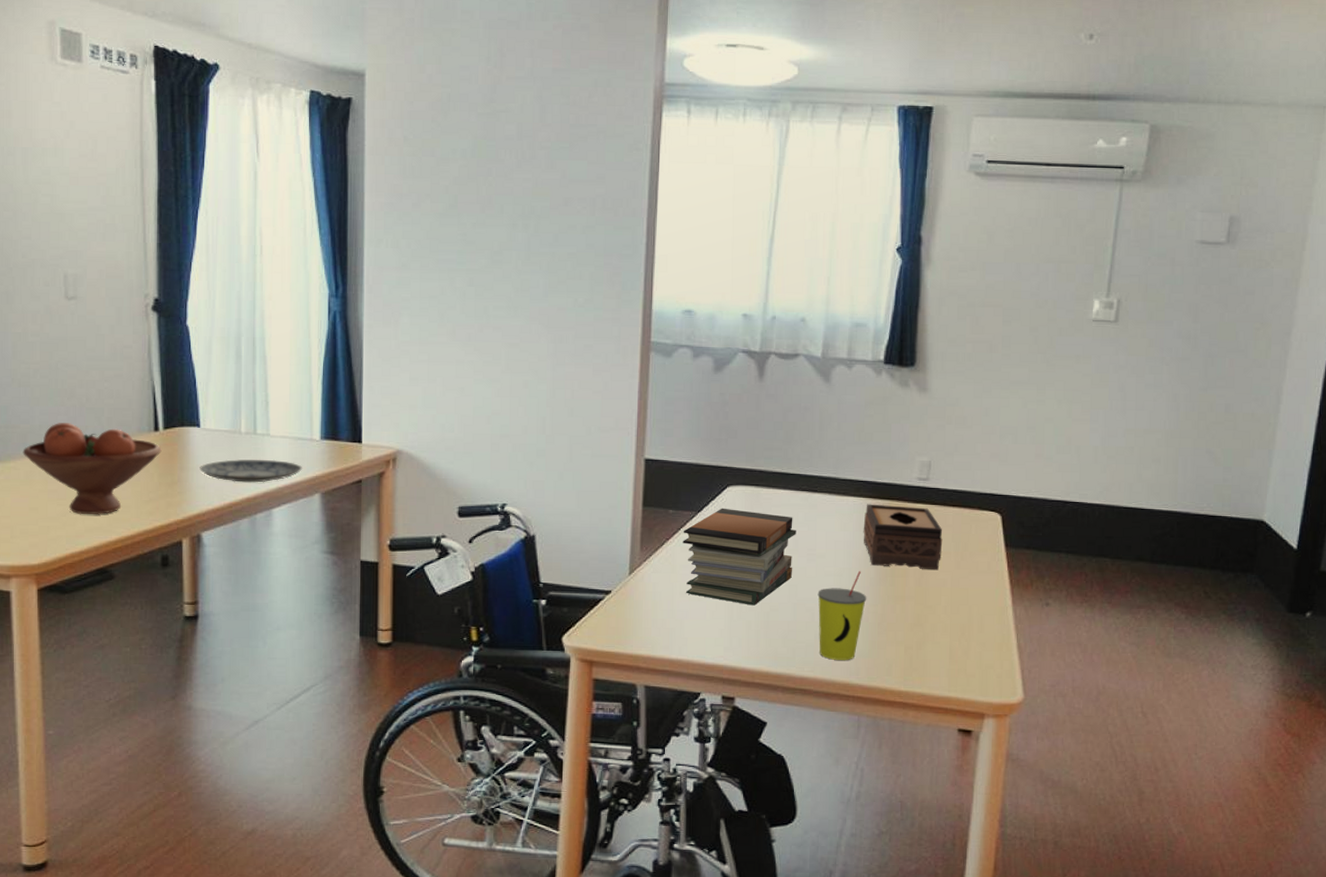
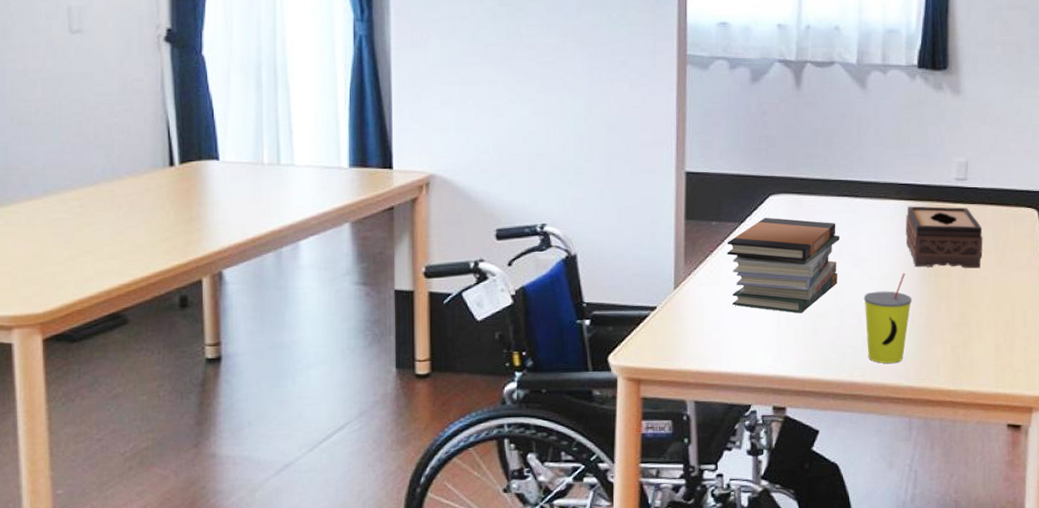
fruit bowl: present [23,423,162,515] -> none [24,162,178,258]
plate: present [199,459,302,483] -> none [219,190,330,216]

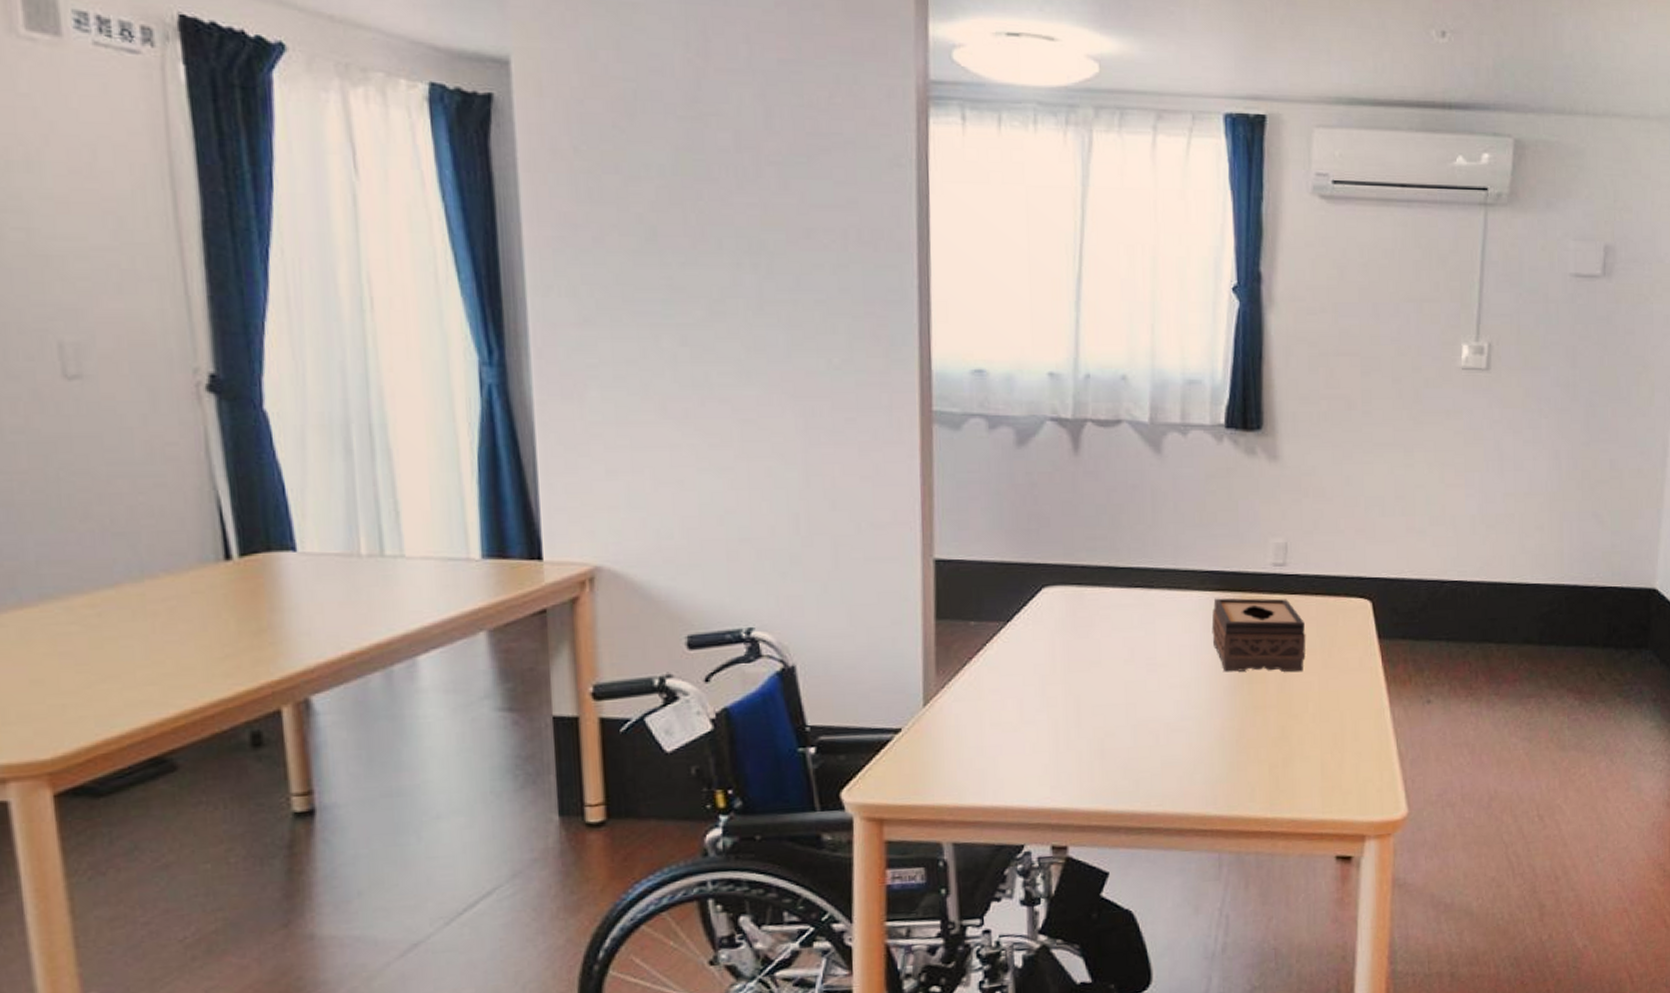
book stack: present [727,217,840,314] -> none [989,614,1131,732]
straw: present [863,272,912,363] -> none [1161,679,1221,789]

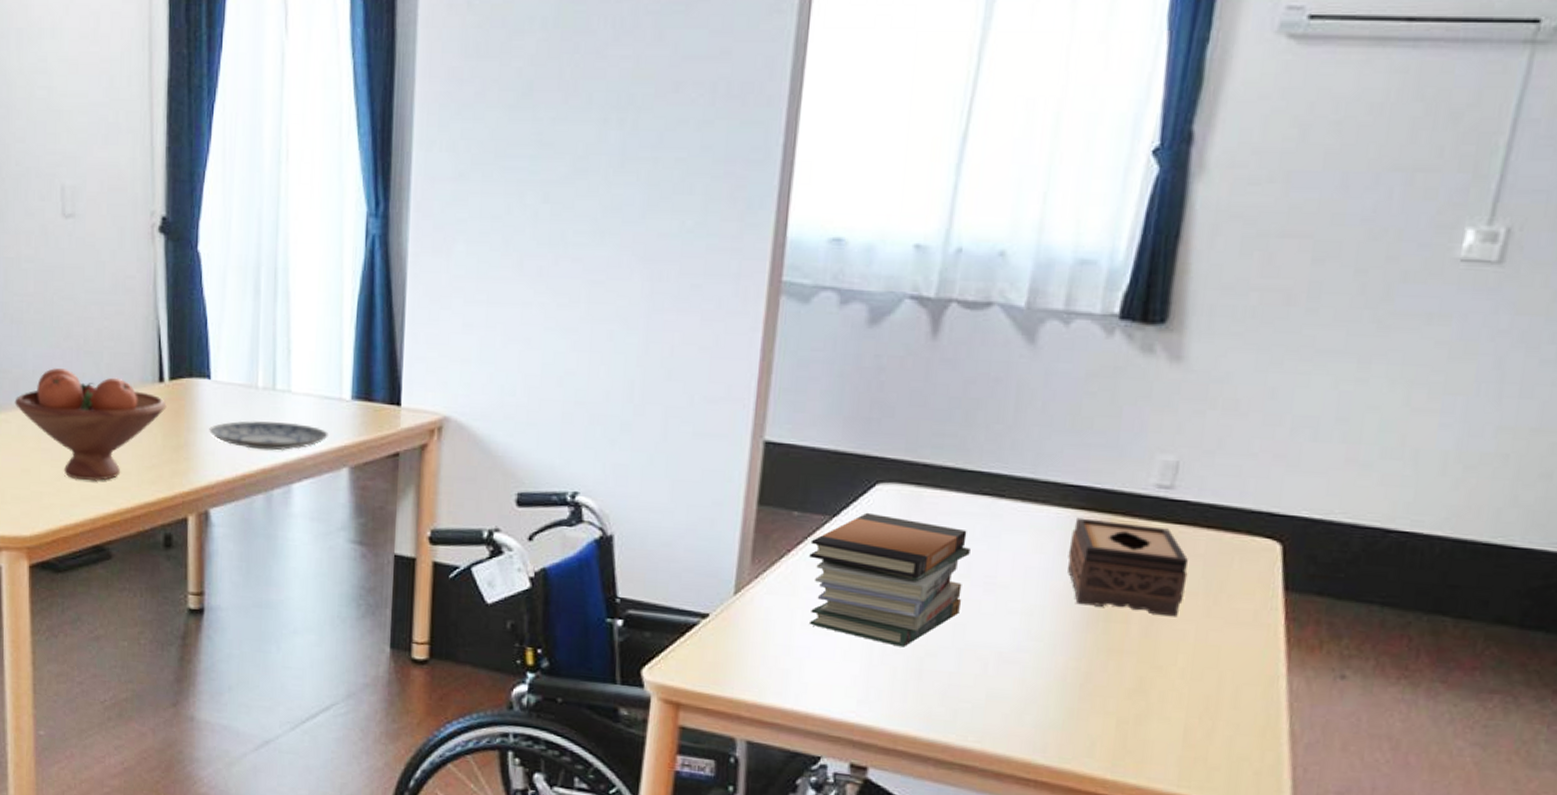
fruit bowl: none [11,555,239,685] -> present [14,368,167,481]
plate: none [300,589,457,624] -> present [209,420,328,451]
book stack: none [989,614,1131,732] -> present [809,512,970,647]

